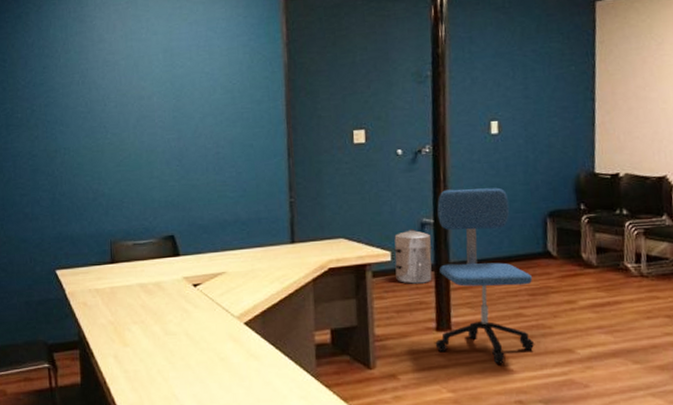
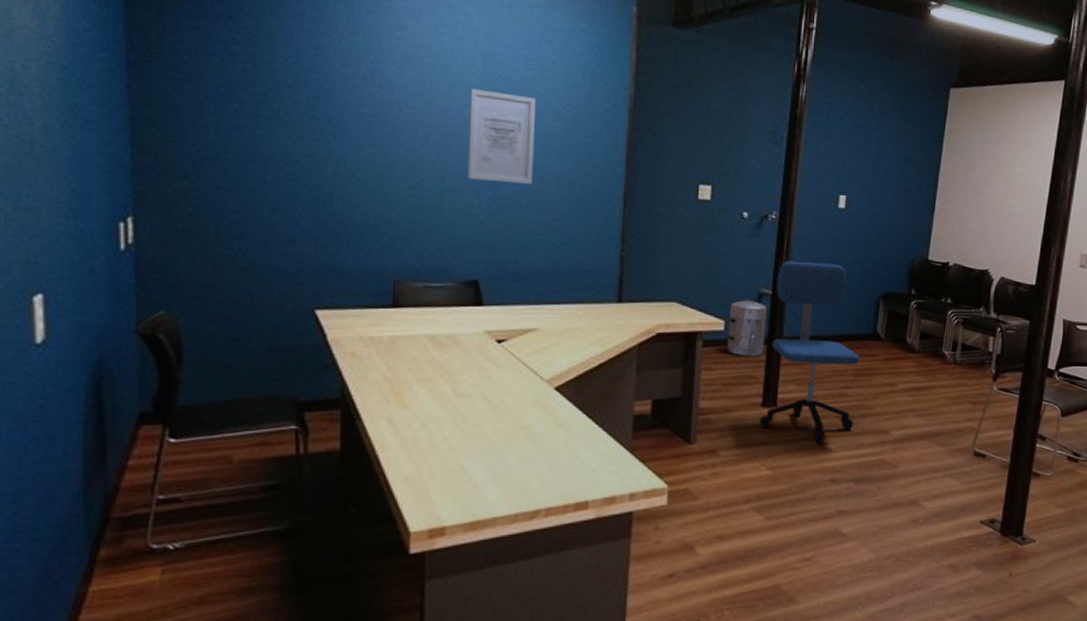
wall art: none [155,77,211,153] -> present [468,89,537,184]

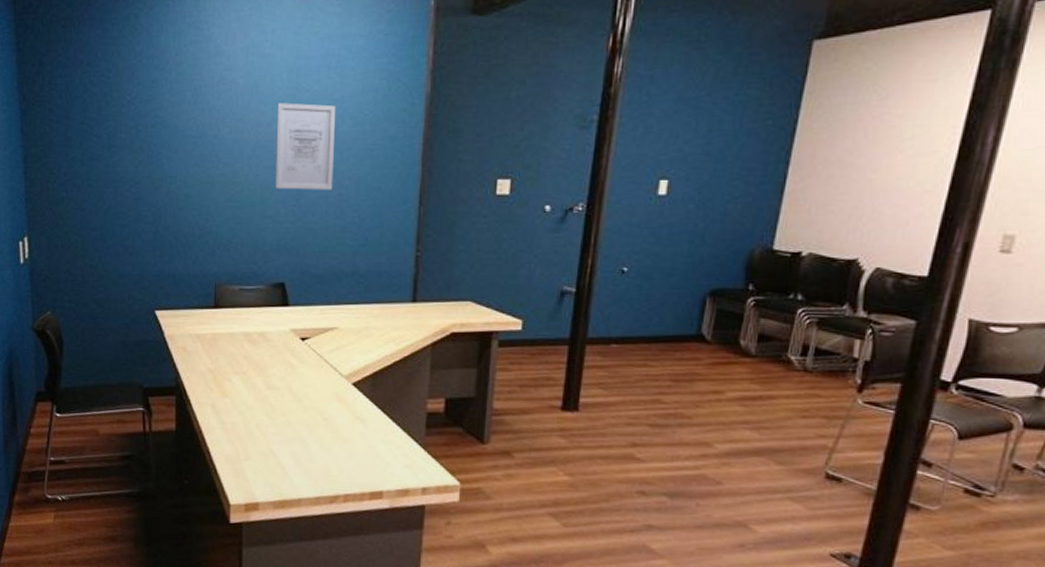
waste bin: present [726,298,768,357] -> none [524,296,570,358]
office chair: present [759,261,860,443] -> none [558,256,679,452]

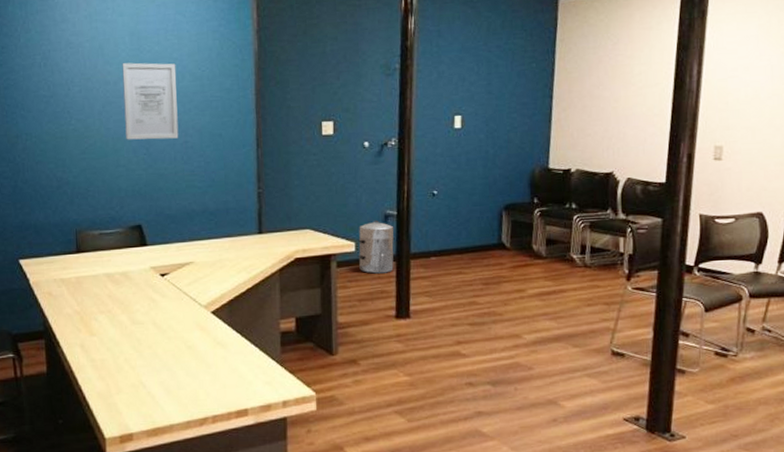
waste bin: none [524,296,570,358] -> present [357,220,395,274]

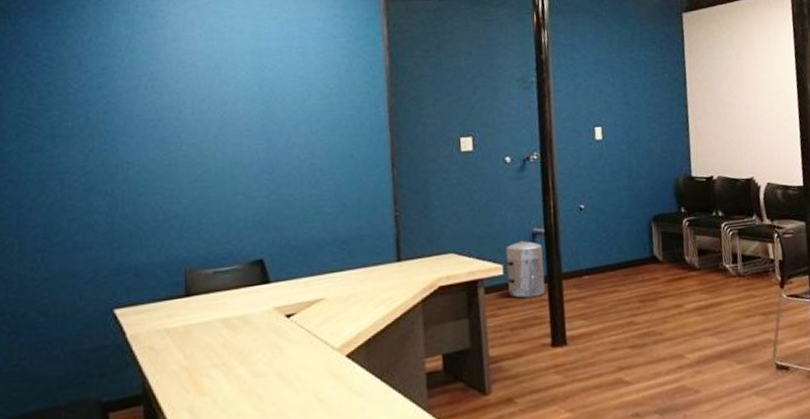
wall art: present [122,62,179,140] -> none [241,81,306,165]

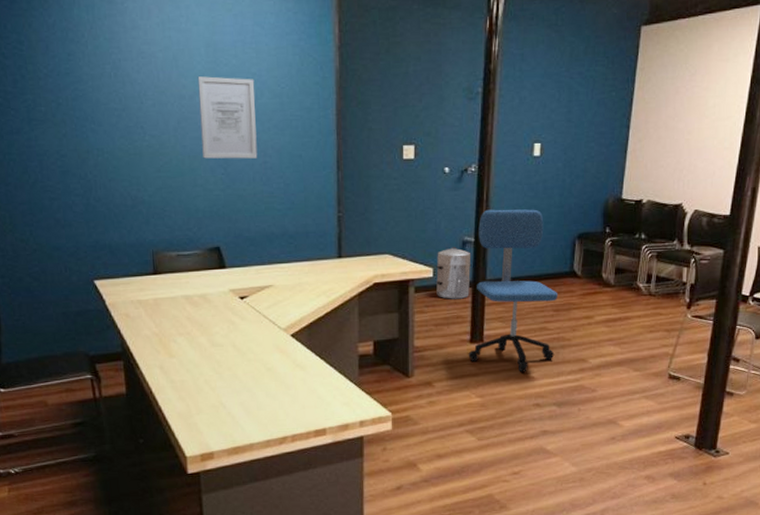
wall art: none [241,81,306,165] -> present [197,76,258,159]
office chair: none [547,193,648,377] -> present [468,209,559,372]

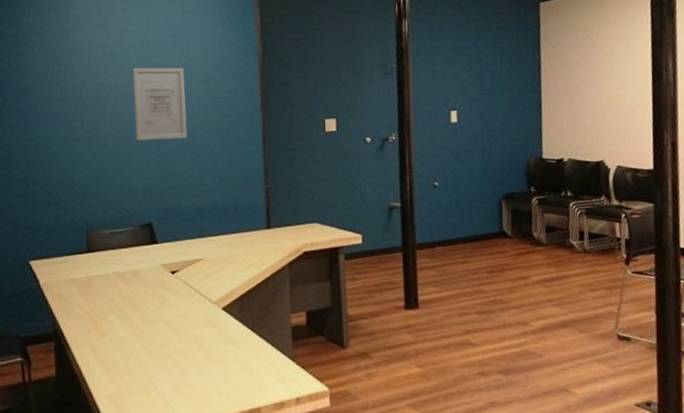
waste bin: present [435,246,472,299] -> none [363,212,400,265]
office chair: present [468,209,559,372] -> none [403,172,494,339]

